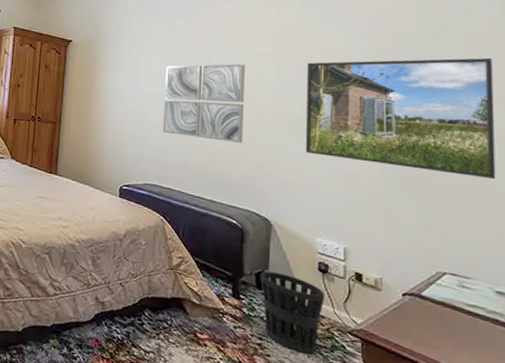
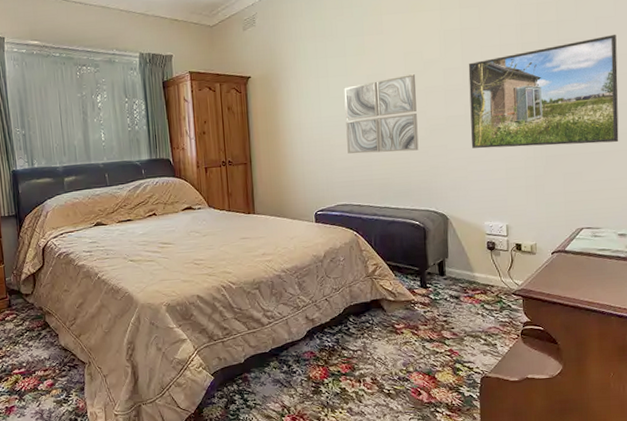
wastebasket: present [260,271,326,355] -> none [442,258,494,320]

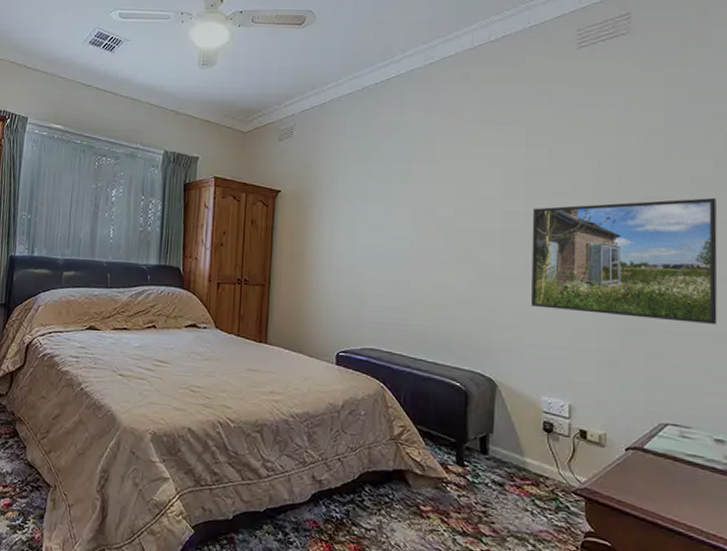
wall art: present [344,74,419,154] -> none [382,212,469,299]

